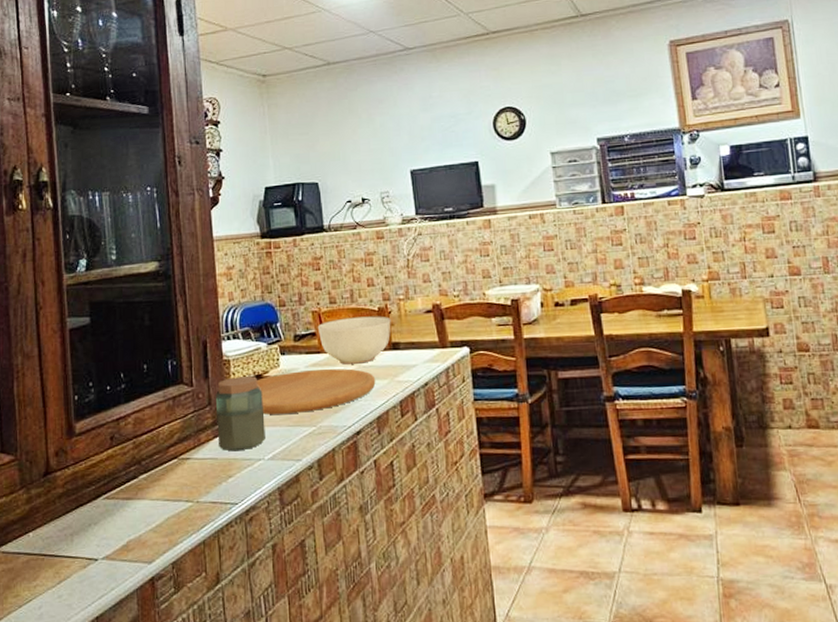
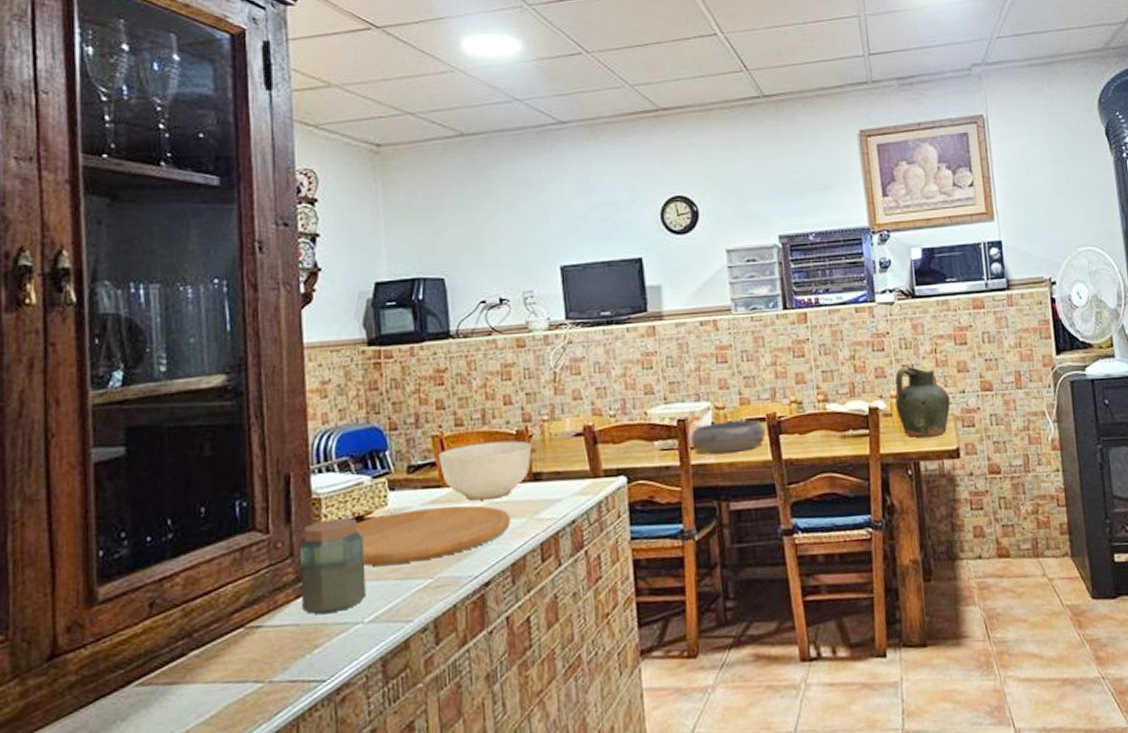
bowl: none [523,300,588,330] -> present [691,420,765,454]
ceramic jug: none [706,252,760,318] -> present [895,365,951,438]

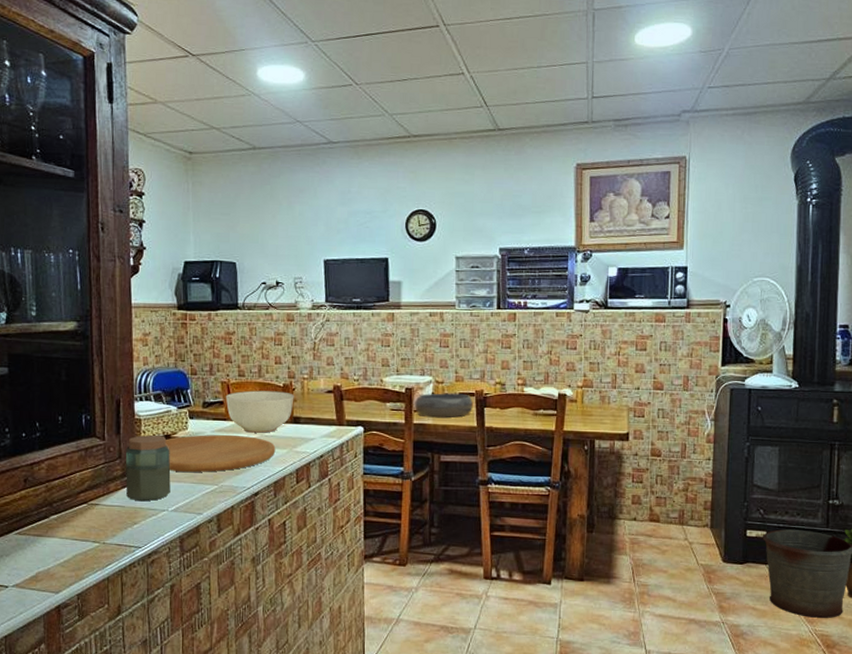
ceramic jug: present [895,365,951,438] -> none [581,363,627,422]

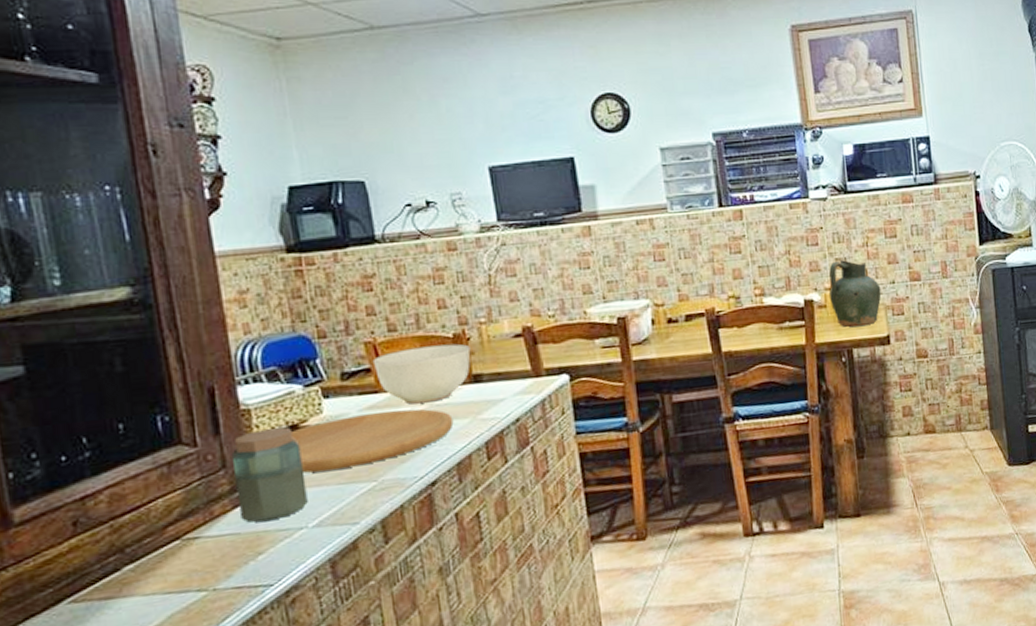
bowl: present [415,393,473,417] -> none [631,315,704,351]
ceramic jug: none [581,363,627,422] -> present [829,259,882,327]

